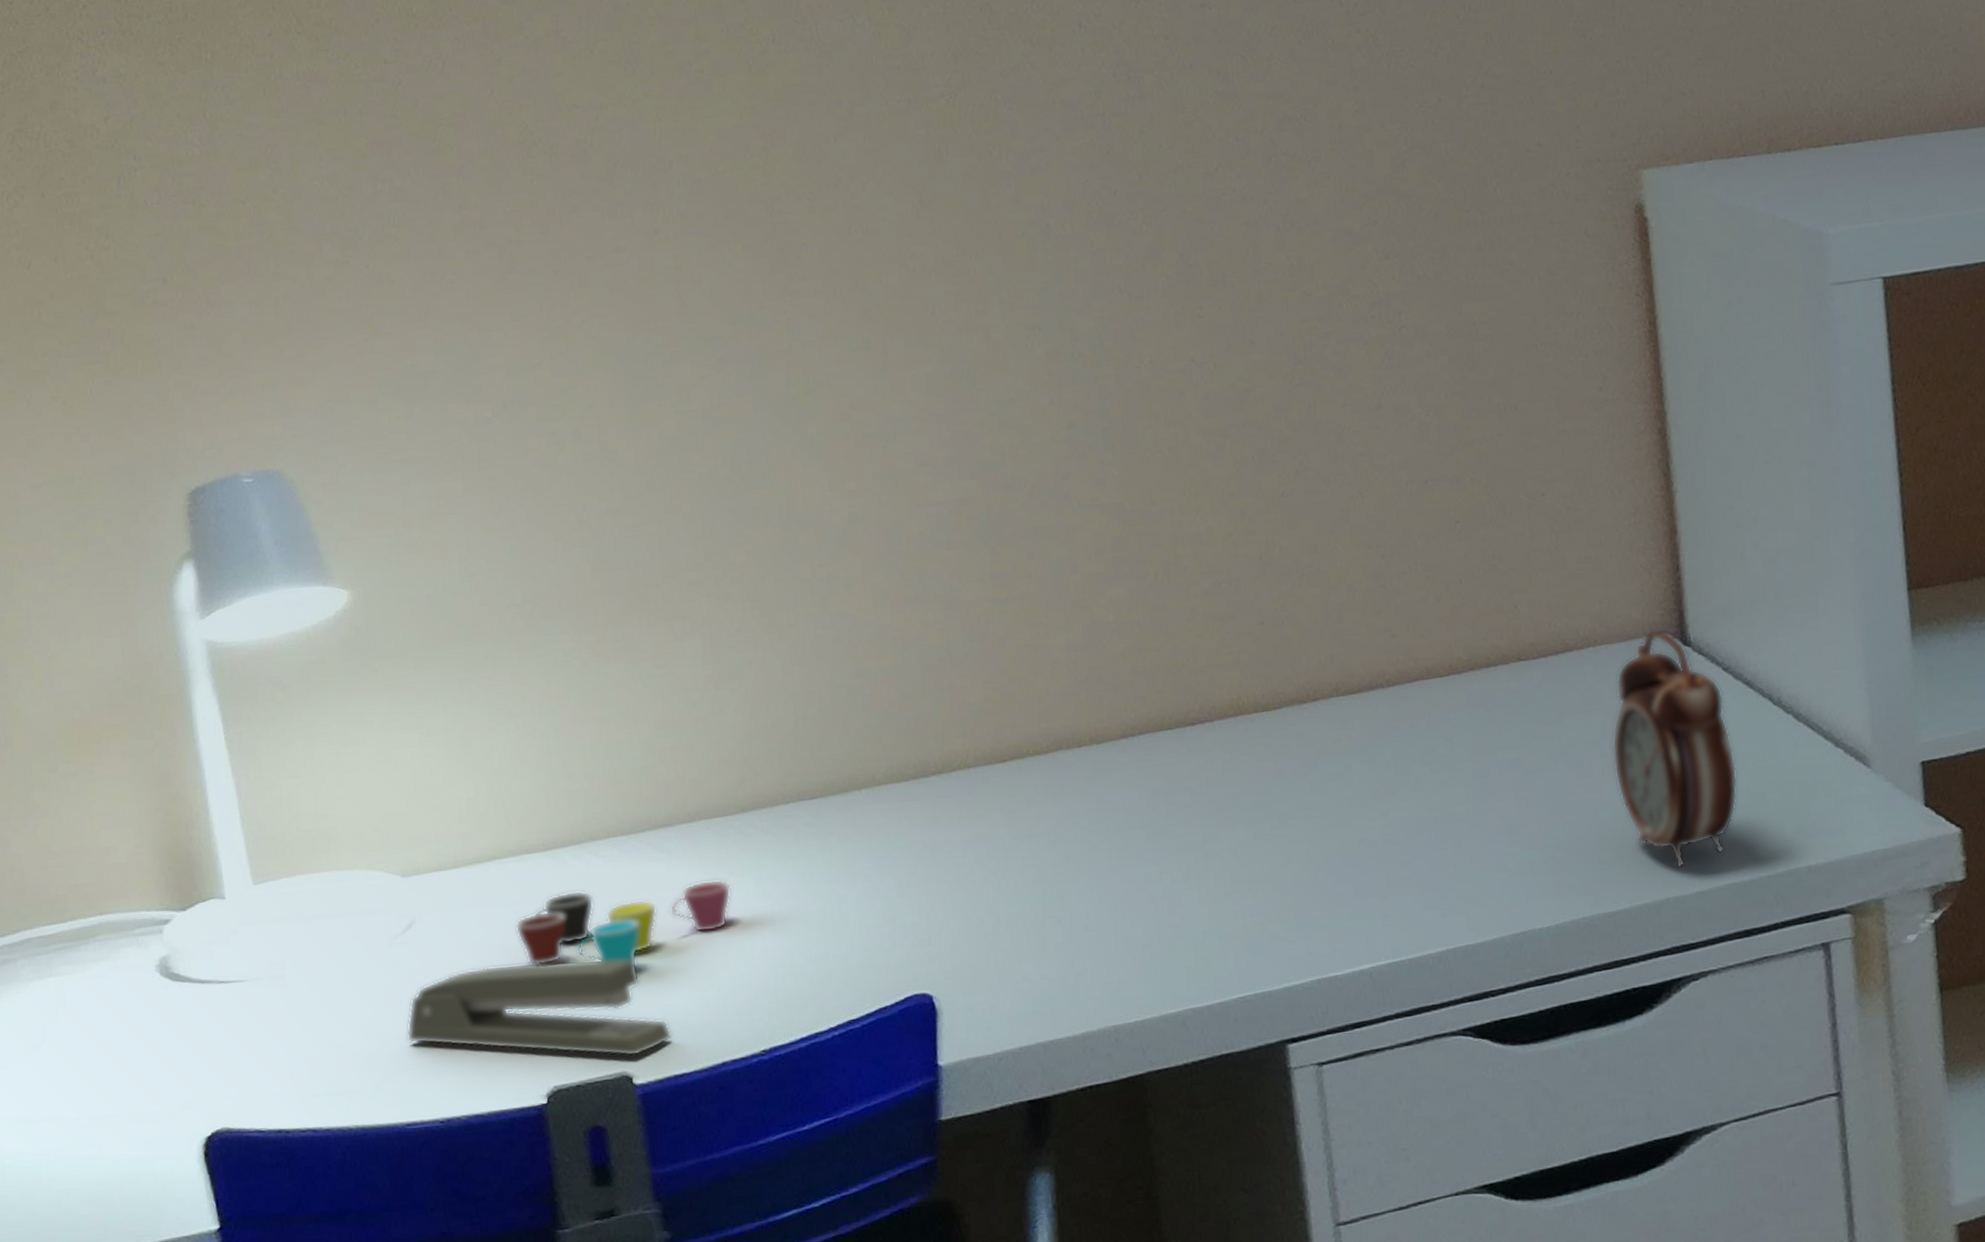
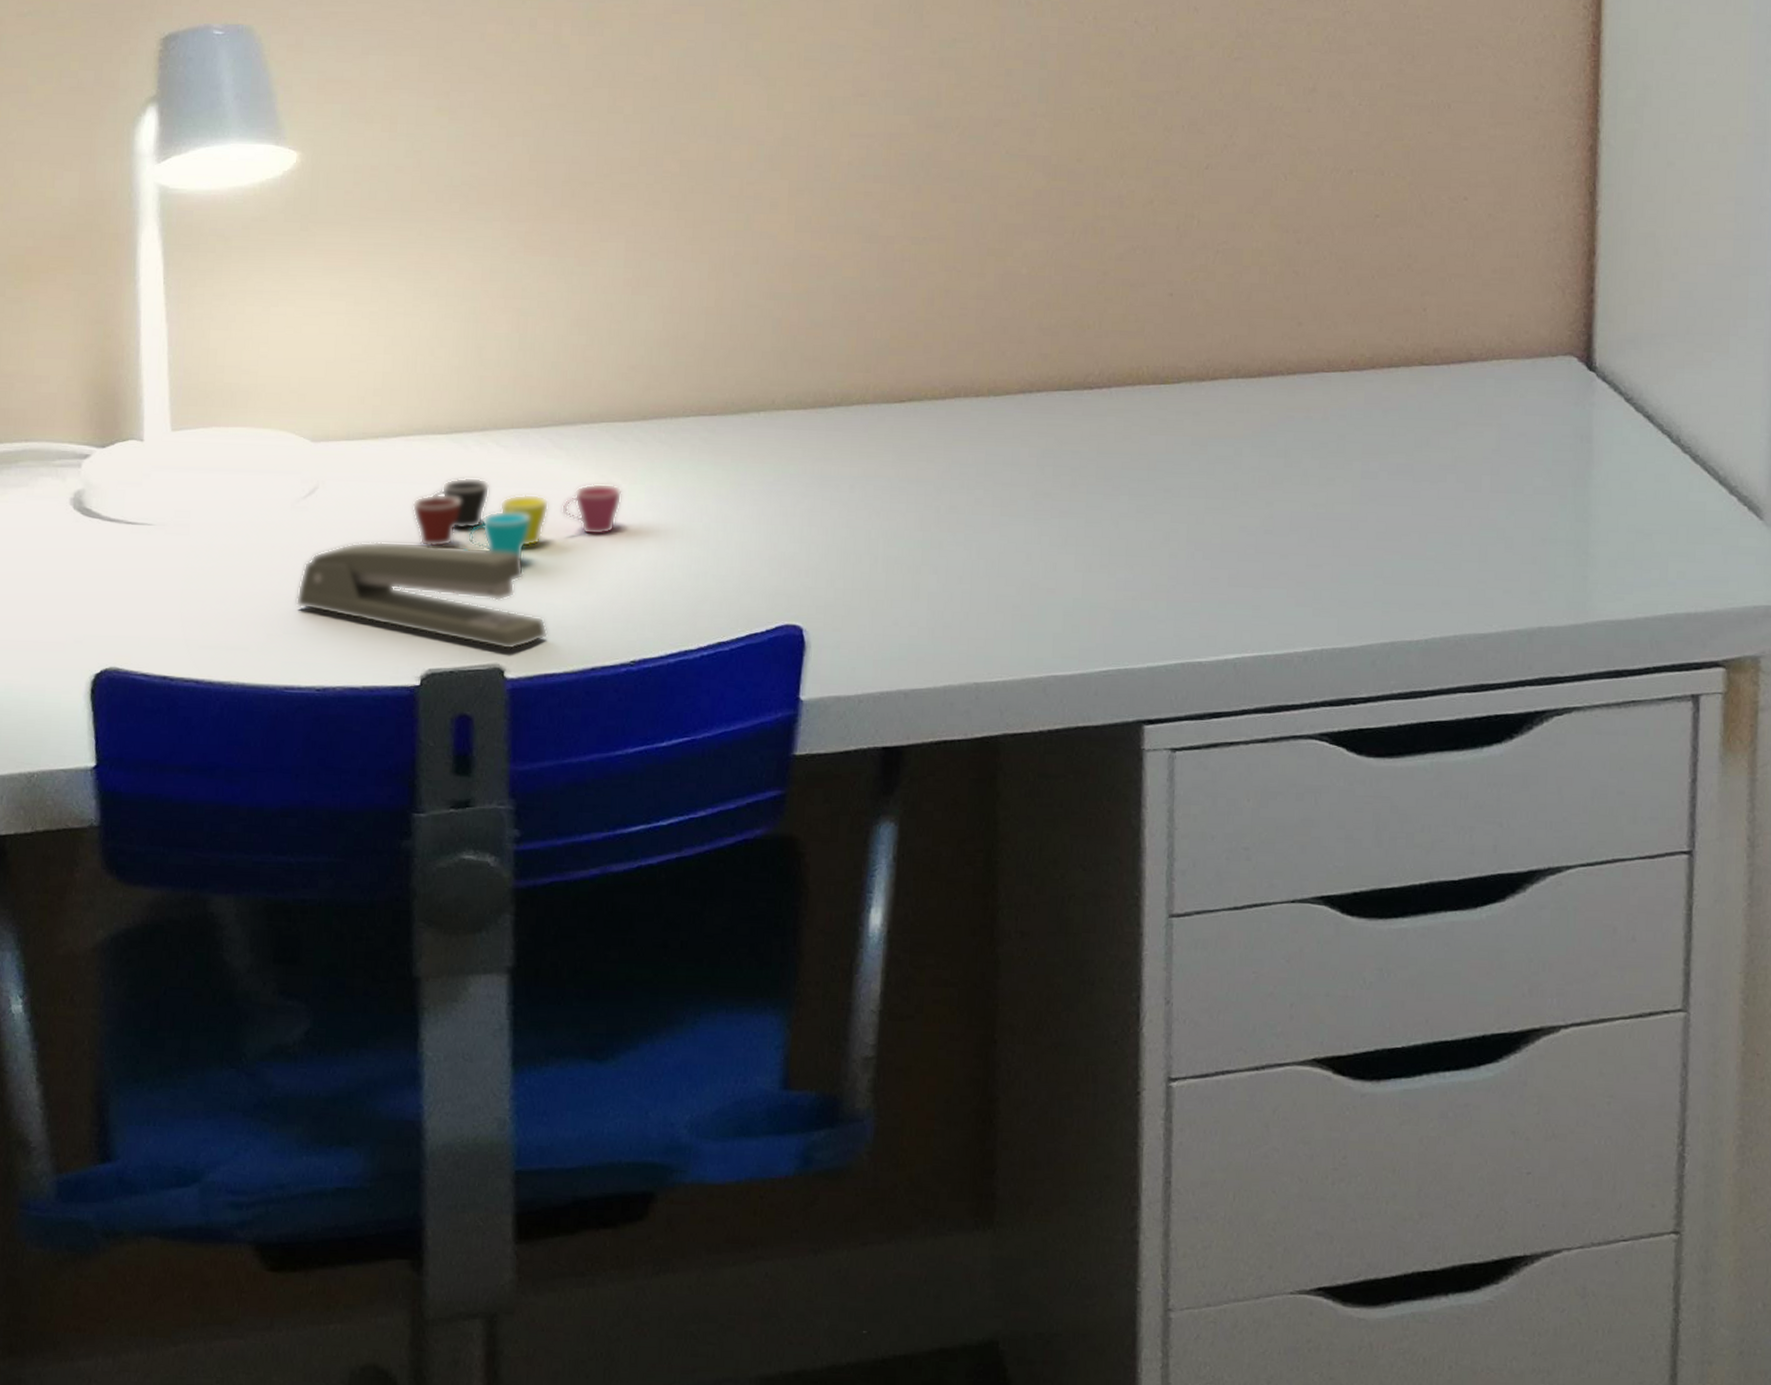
alarm clock: present [1612,628,1738,868] -> none [1503,349,1627,598]

